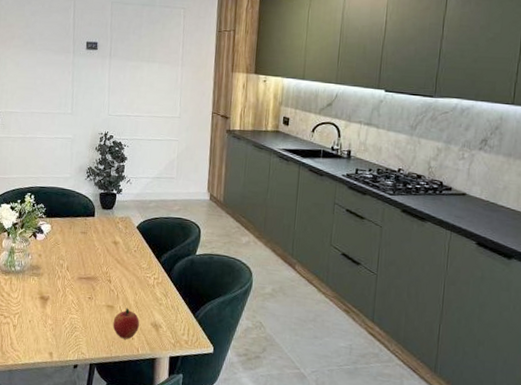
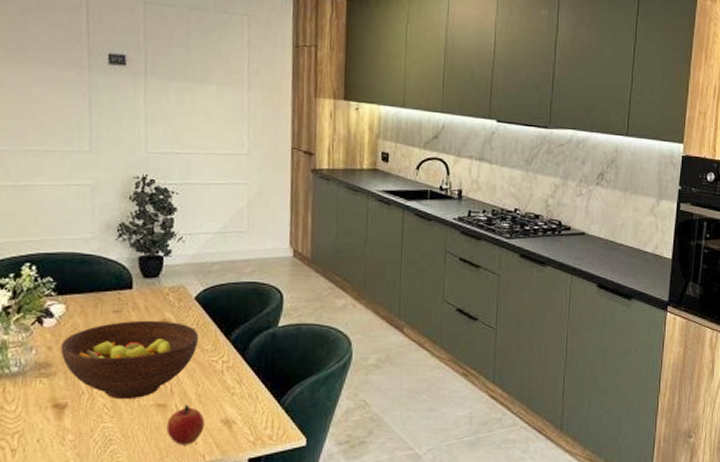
fruit bowl: none [46,240,139,299] -> present [60,320,199,400]

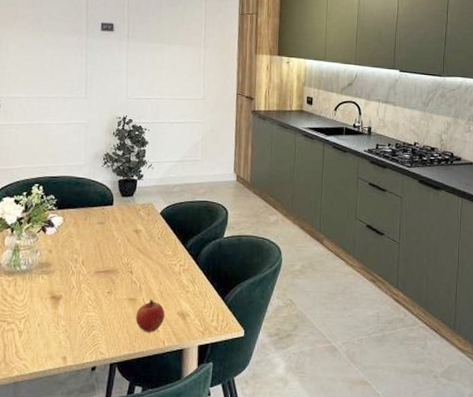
fruit bowl: present [60,320,199,400] -> none [58,230,163,294]

